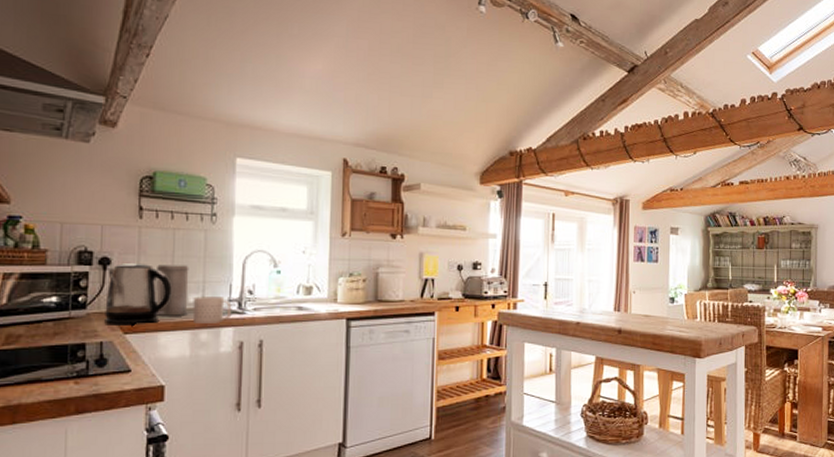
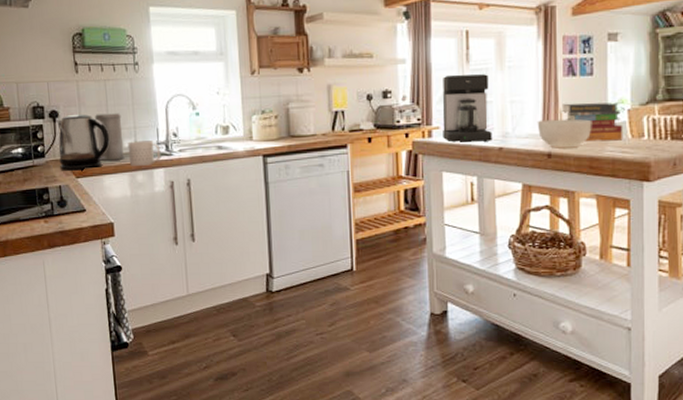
coffee maker: none [527,252,571,316] -> present [442,74,493,143]
bowl: none [610,299,656,326] -> present [537,118,592,149]
books: none [631,285,681,321] -> present [561,102,623,142]

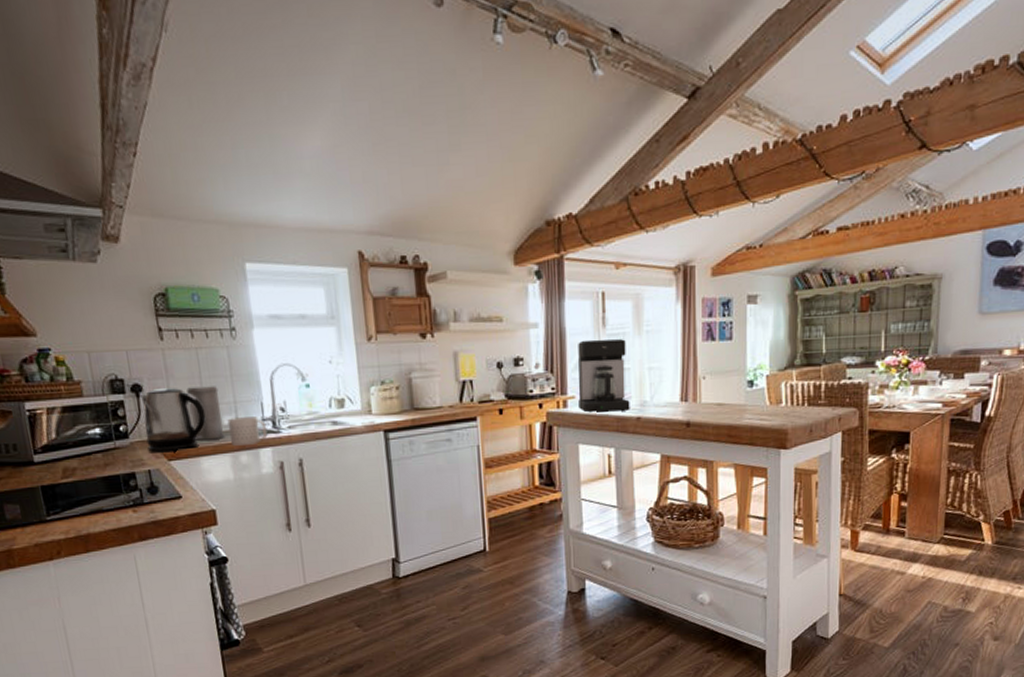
bowl: present [537,118,592,149] -> none [675,385,731,417]
books: present [561,102,623,142] -> none [700,368,762,410]

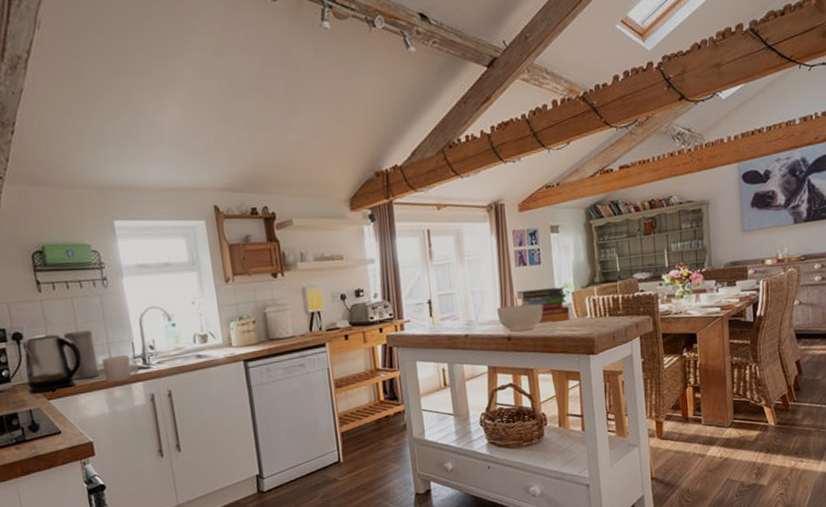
coffee maker: present [578,339,630,413] -> none [410,269,459,334]
bowl: none [675,385,731,417] -> present [496,303,544,332]
books: none [700,368,762,410] -> present [516,287,570,324]

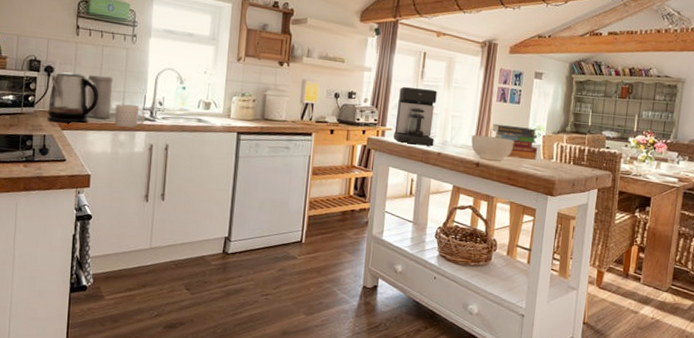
coffee maker: none [410,269,459,334] -> present [393,86,437,147]

